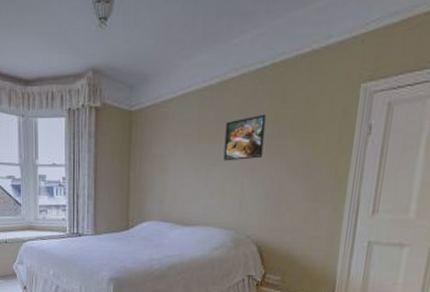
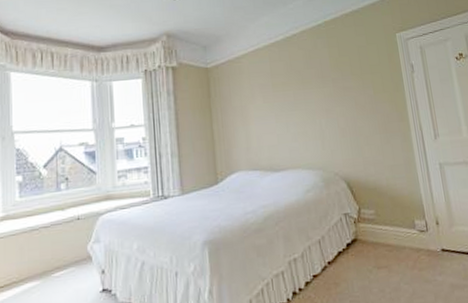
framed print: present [223,114,266,161] -> none [295,62,333,106]

